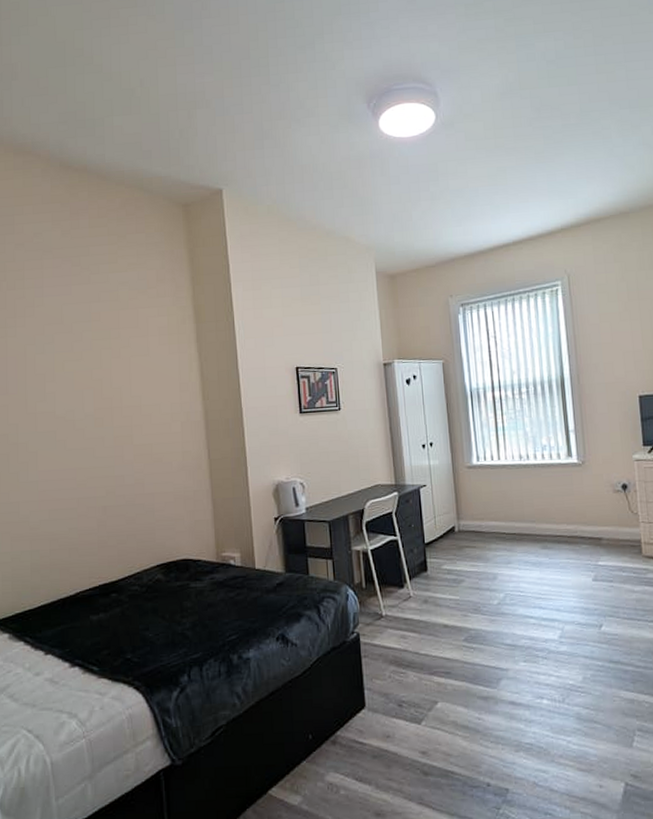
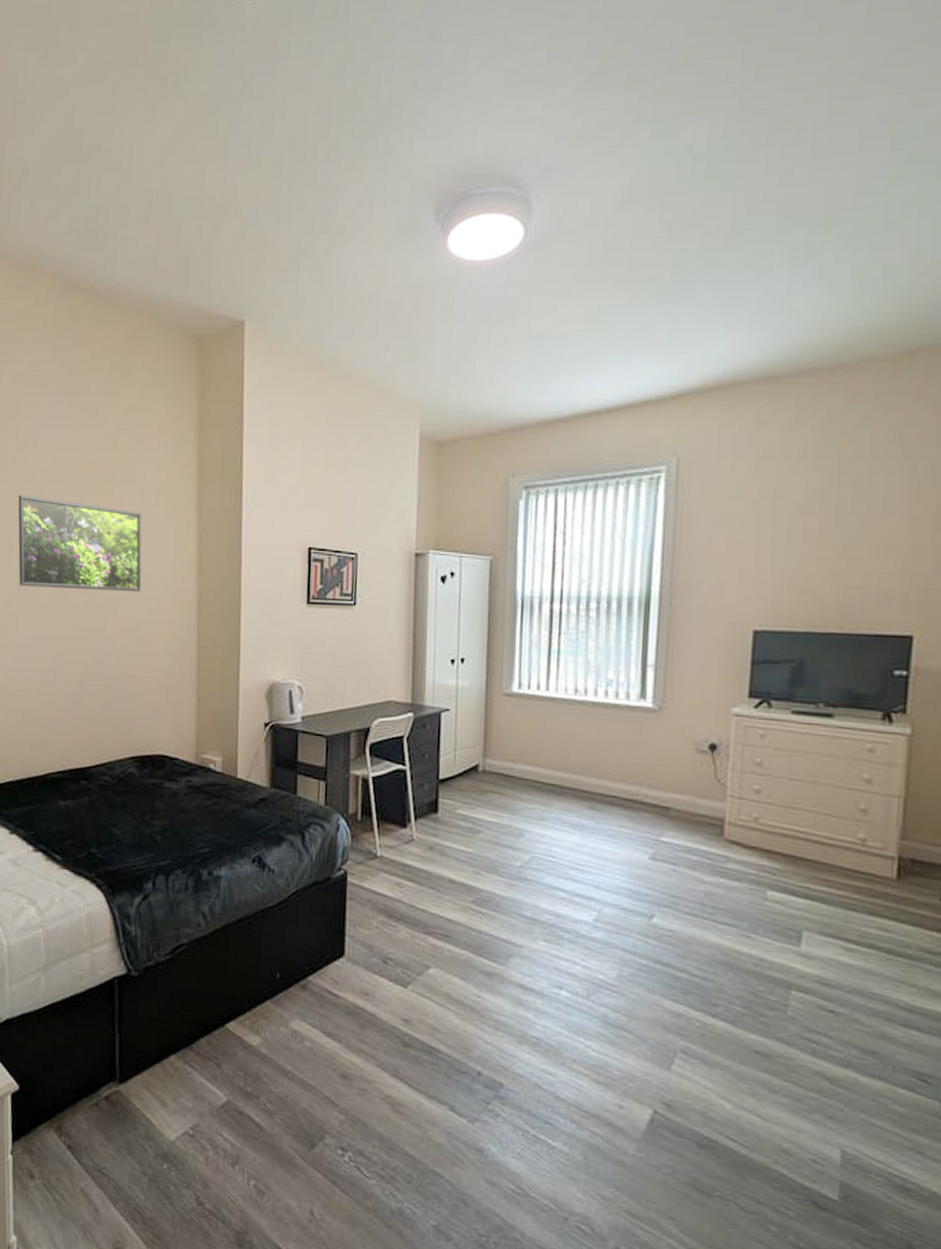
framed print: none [30,345,153,427] -> present [18,494,142,593]

